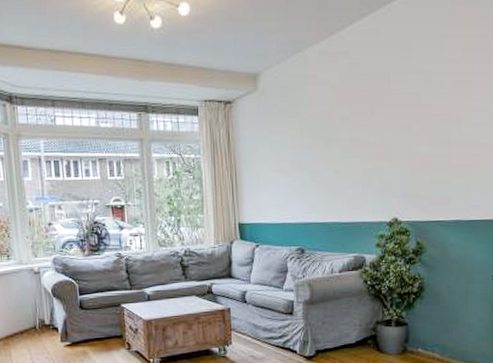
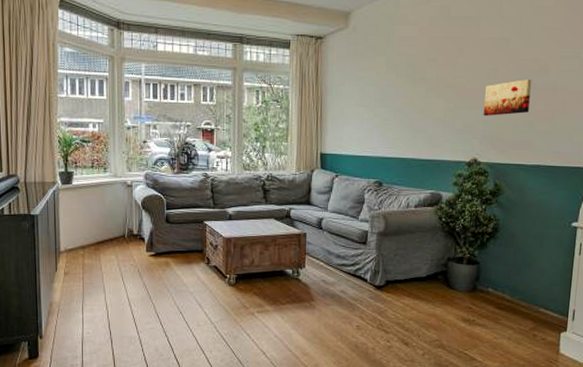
wall art: none [400,134,446,174] -> present [483,79,532,116]

